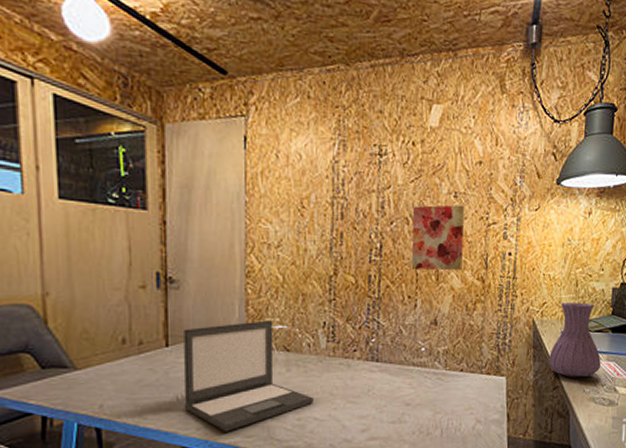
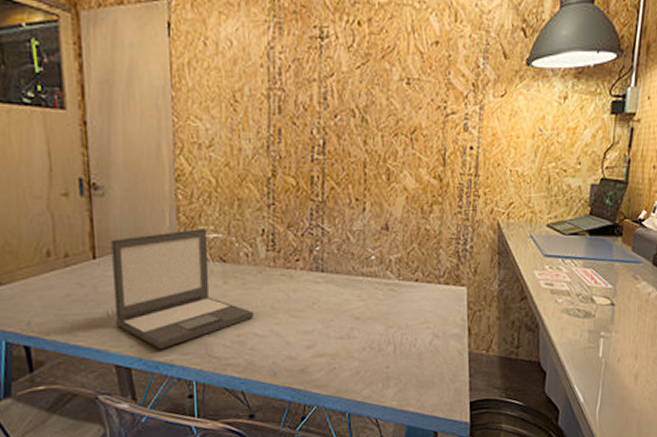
wall art: present [411,205,464,270] -> none [358,93,418,168]
vase: present [548,302,601,377] -> none [515,202,577,286]

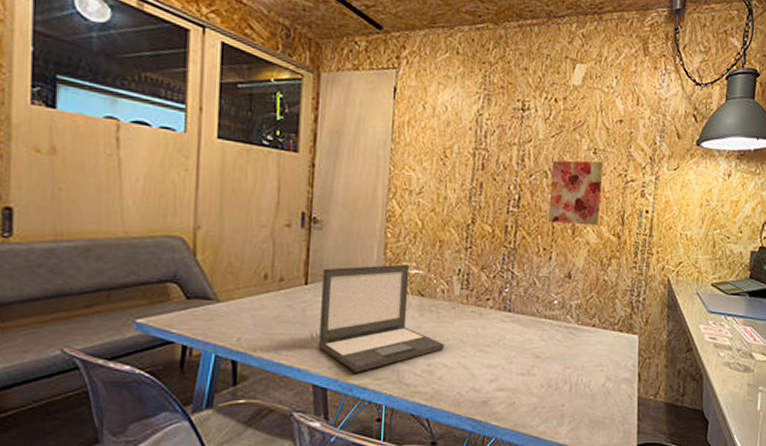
wall art: none [358,93,418,168] -> present [548,160,603,225]

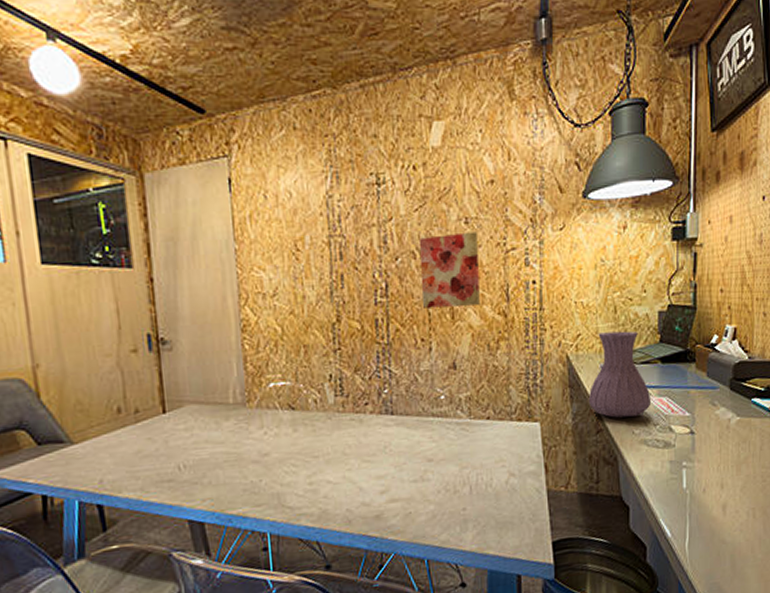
laptop: present [318,264,444,373] -> none [180,377,325,502]
vase: none [682,263,738,340] -> present [588,331,652,418]

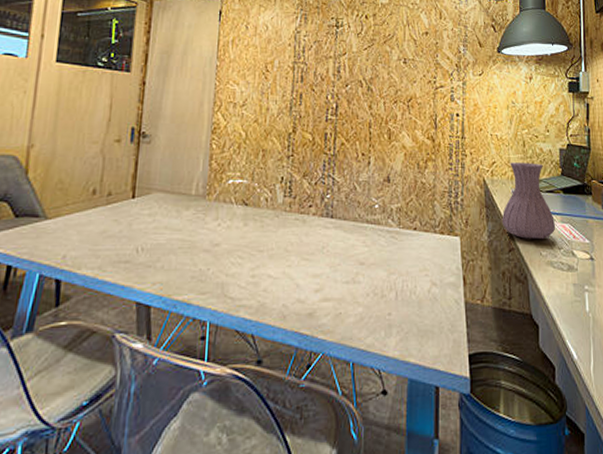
wall art: present [418,231,480,308] -> none [365,70,413,129]

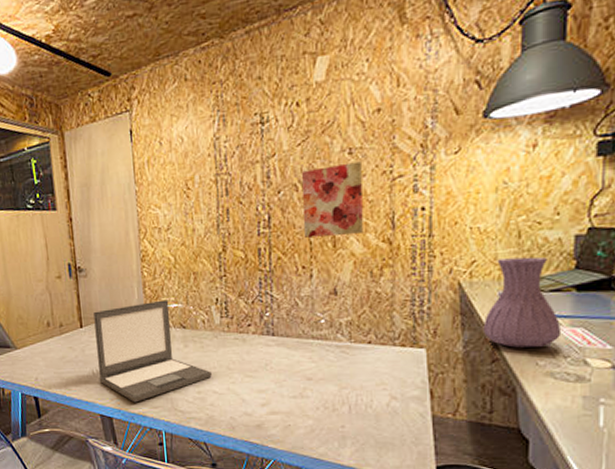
laptop: none [142,174,269,288] -> present [93,300,212,403]
wall art: none [365,70,413,129] -> present [301,161,363,238]

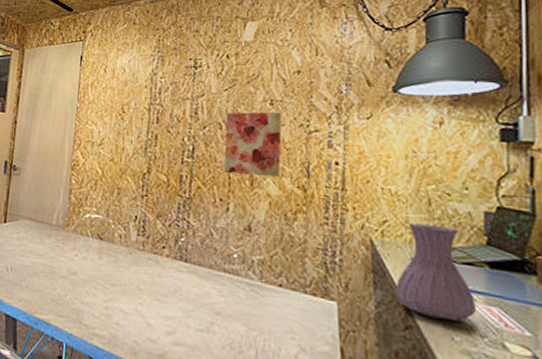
laptop: present [93,300,212,403] -> none [11,208,121,308]

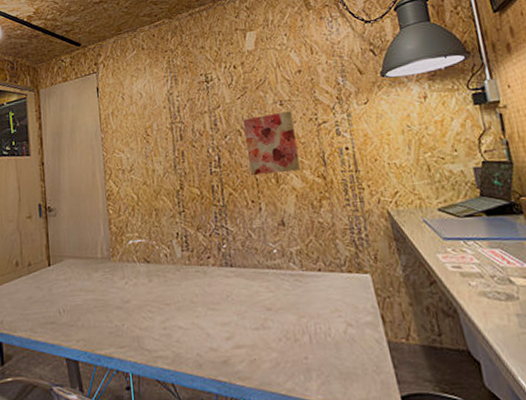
vase: present [395,223,477,322] -> none [415,187,484,270]

